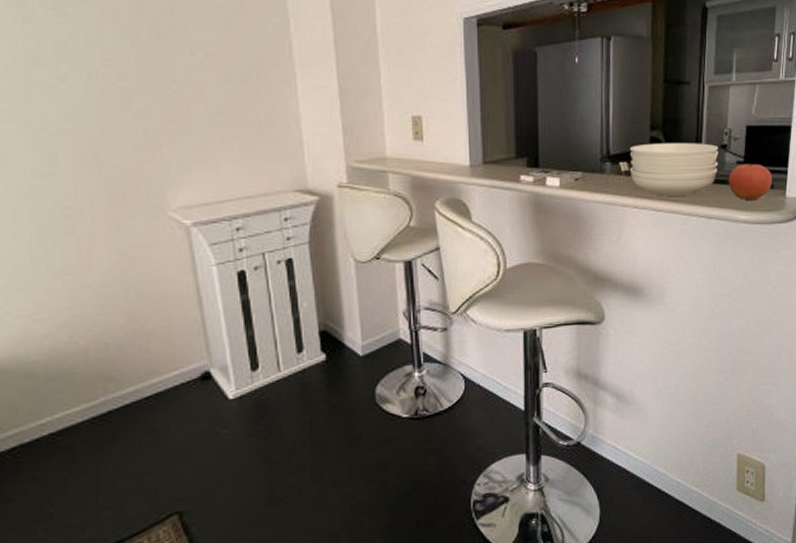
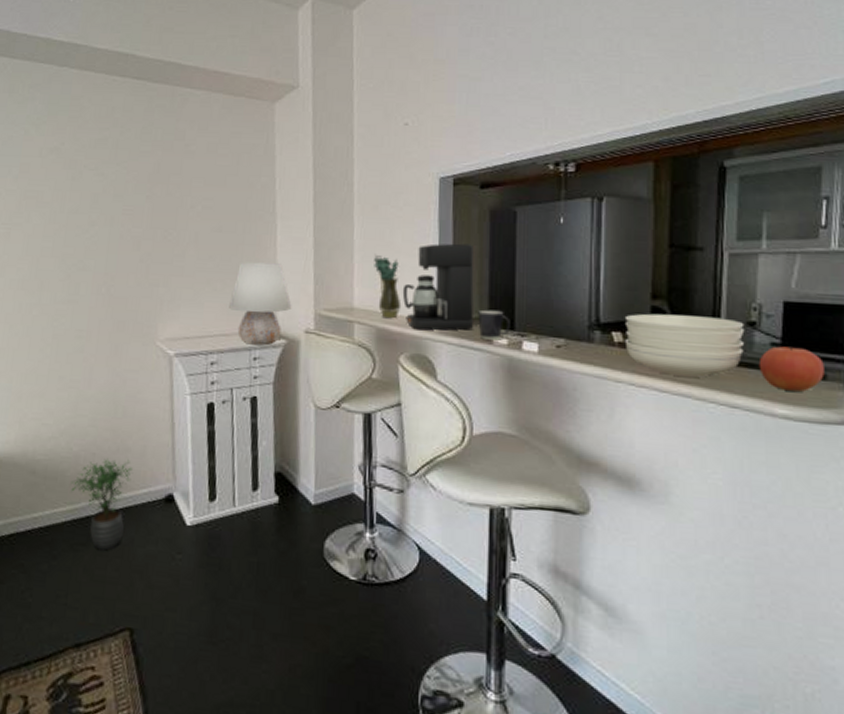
potted plant: none [82,343,158,443] -> present [70,459,133,551]
table lamp: none [250,114,321,205] -> present [229,262,292,346]
vase: none [404,100,434,166] -> present [374,254,402,319]
coffee maker: none [434,86,502,175] -> present [402,243,474,330]
mug: none [506,150,535,178] -> present [478,309,510,340]

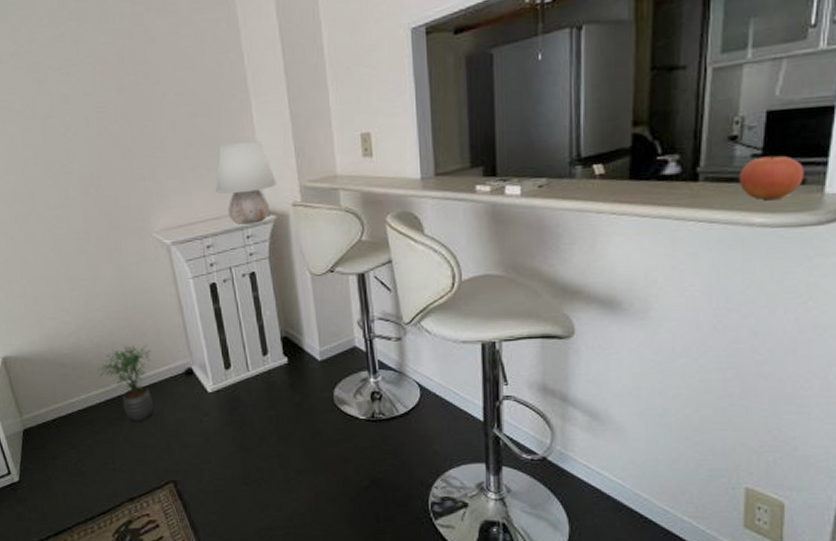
vase: present [374,254,402,319] -> none [352,118,384,182]
coffee maker: present [402,243,474,330] -> none [383,94,455,189]
mug: present [478,309,510,340] -> none [460,158,492,189]
bowl: present [624,313,745,378] -> none [605,136,726,200]

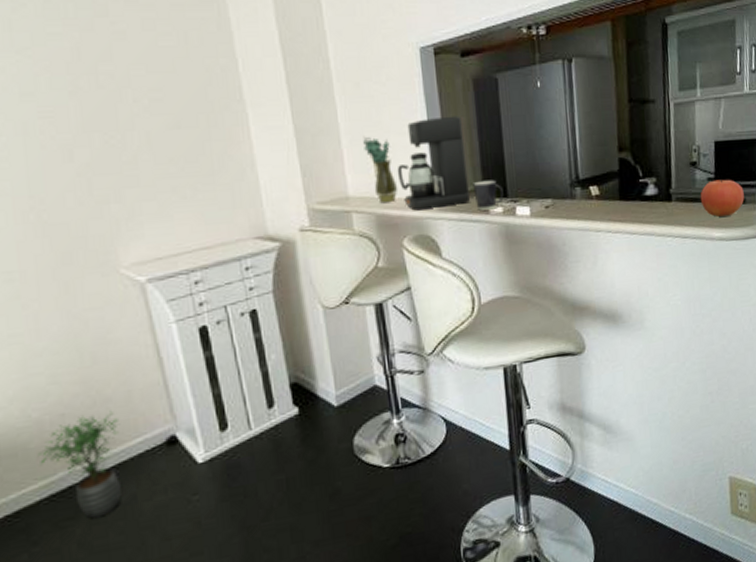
table lamp: present [215,140,277,225] -> none [205,157,281,255]
vase: none [352,118,384,182] -> present [363,136,399,204]
coffee maker: none [383,94,455,189] -> present [397,116,470,211]
mug: none [460,158,492,189] -> present [473,180,504,211]

